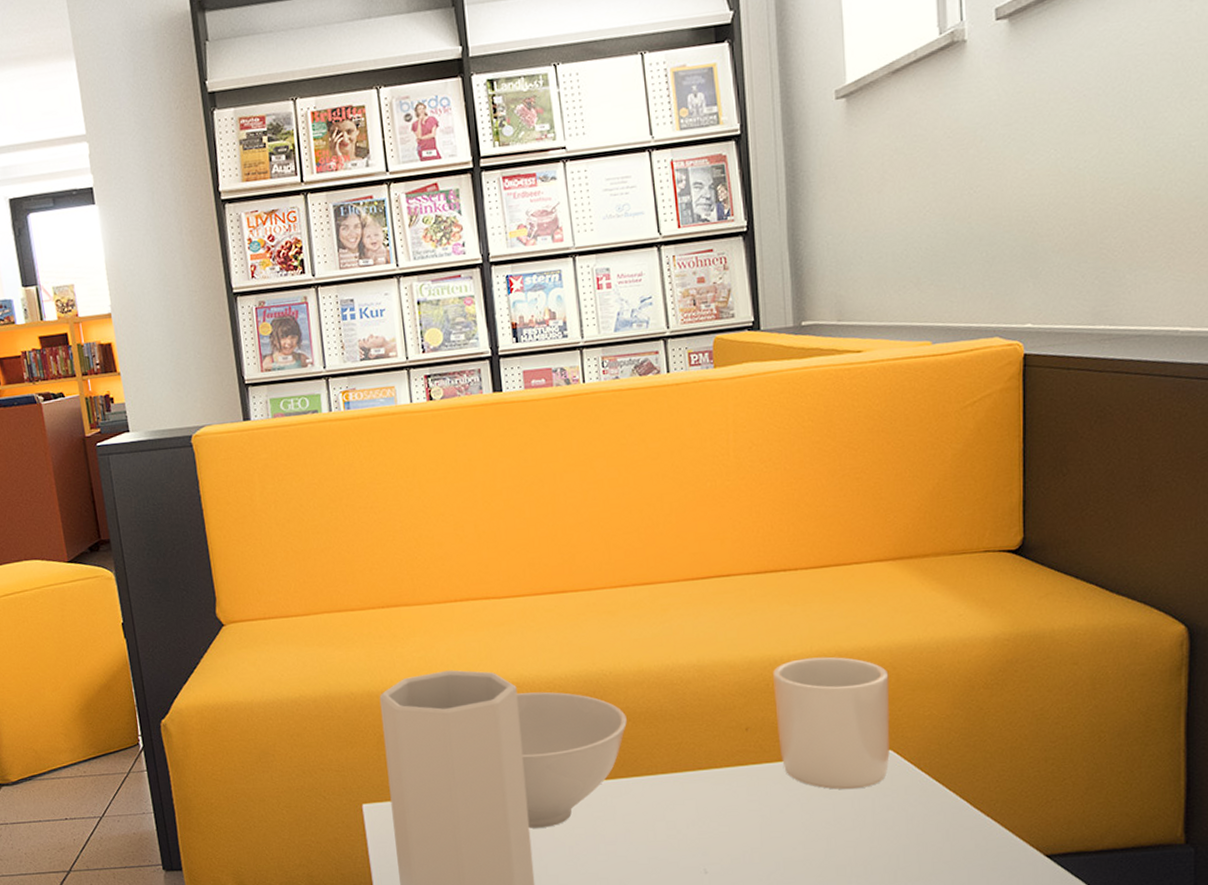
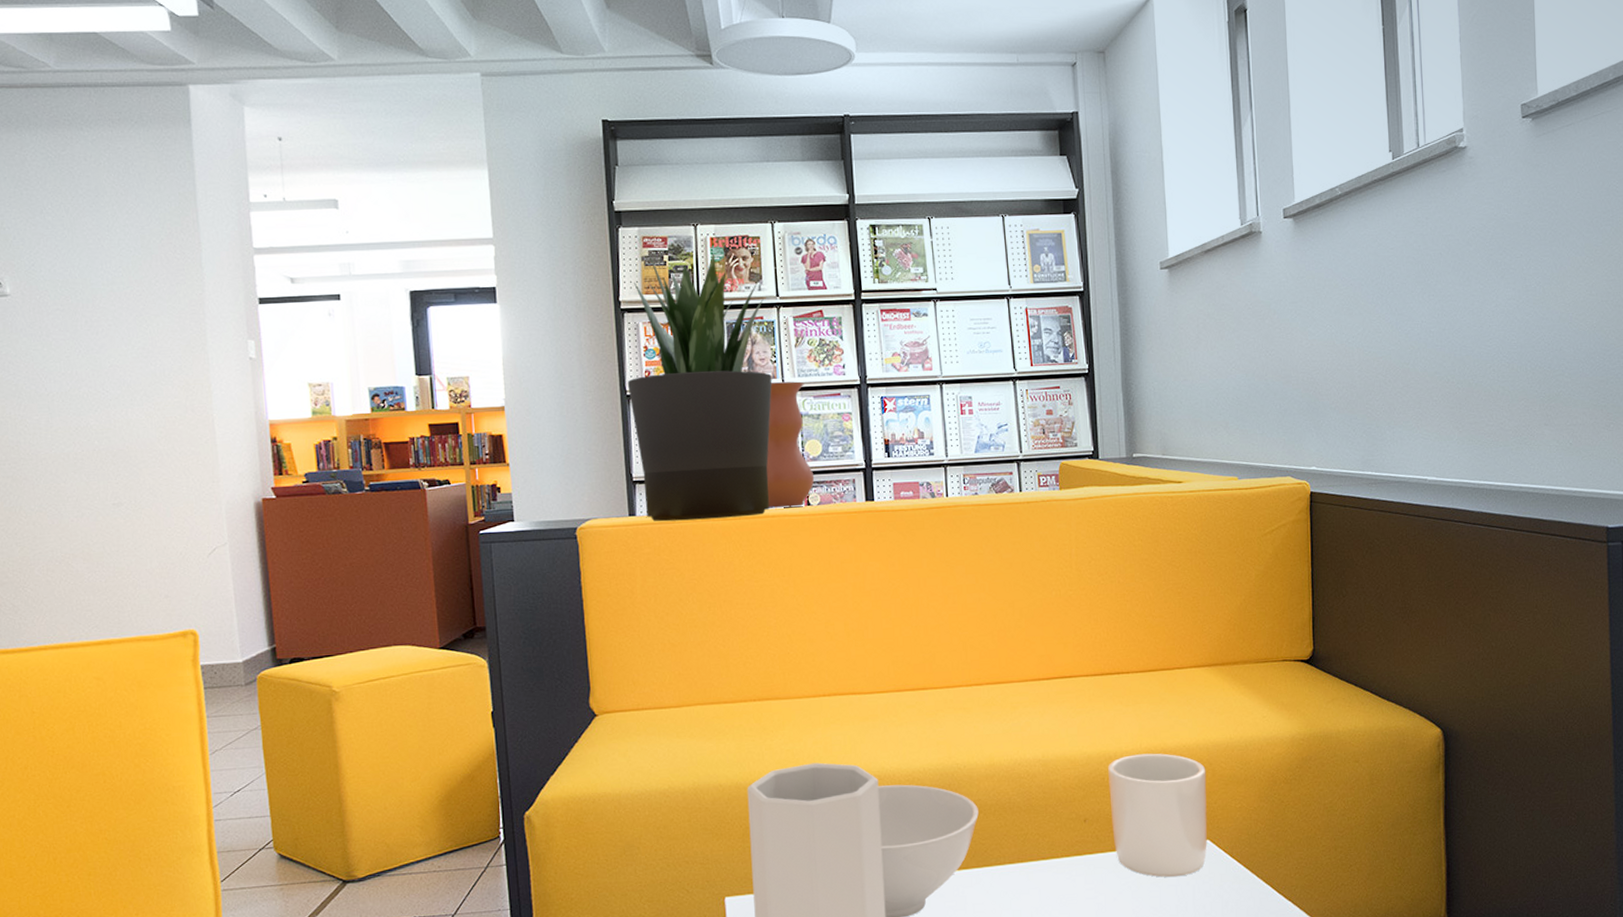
planter: none [233,129,389,426] -> present [627,252,772,522]
vase: none [383,265,437,405] -> present [766,381,815,508]

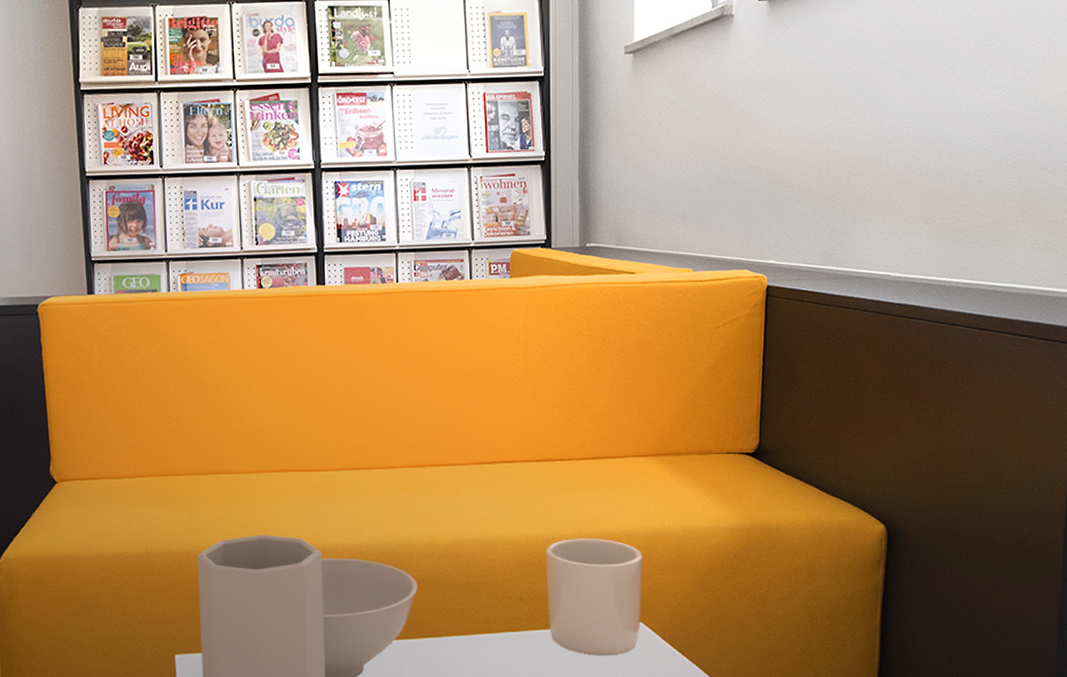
planter: present [627,252,772,522] -> none [86,33,228,301]
vase: present [766,381,815,508] -> none [220,165,267,290]

